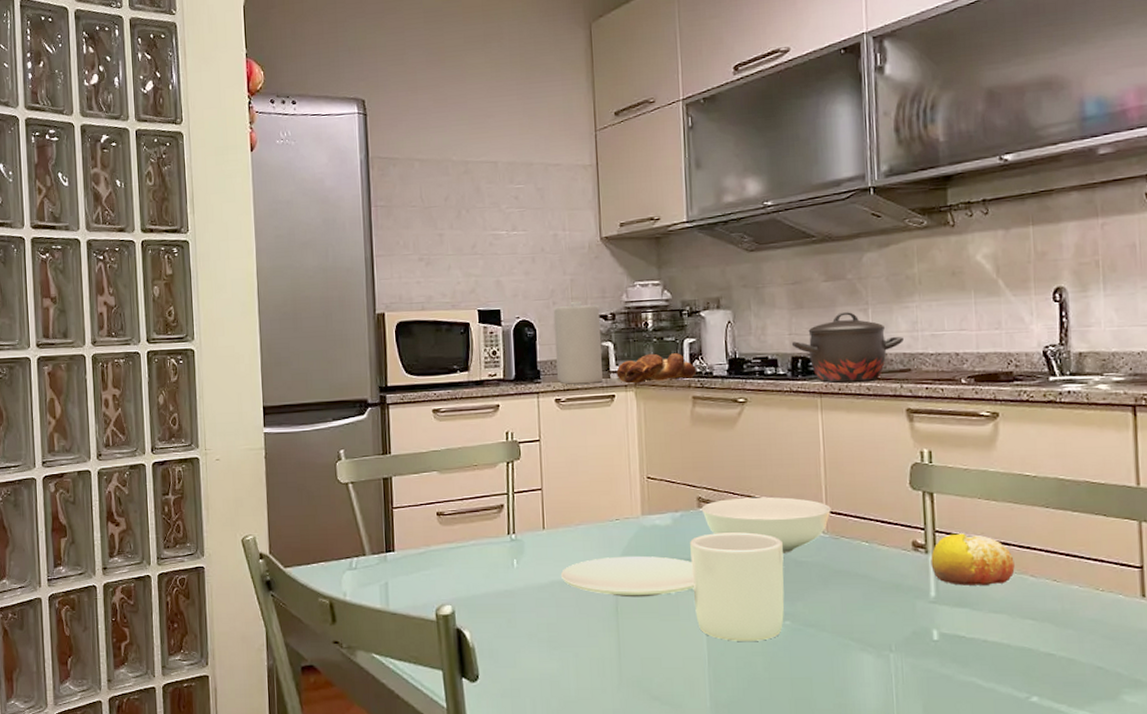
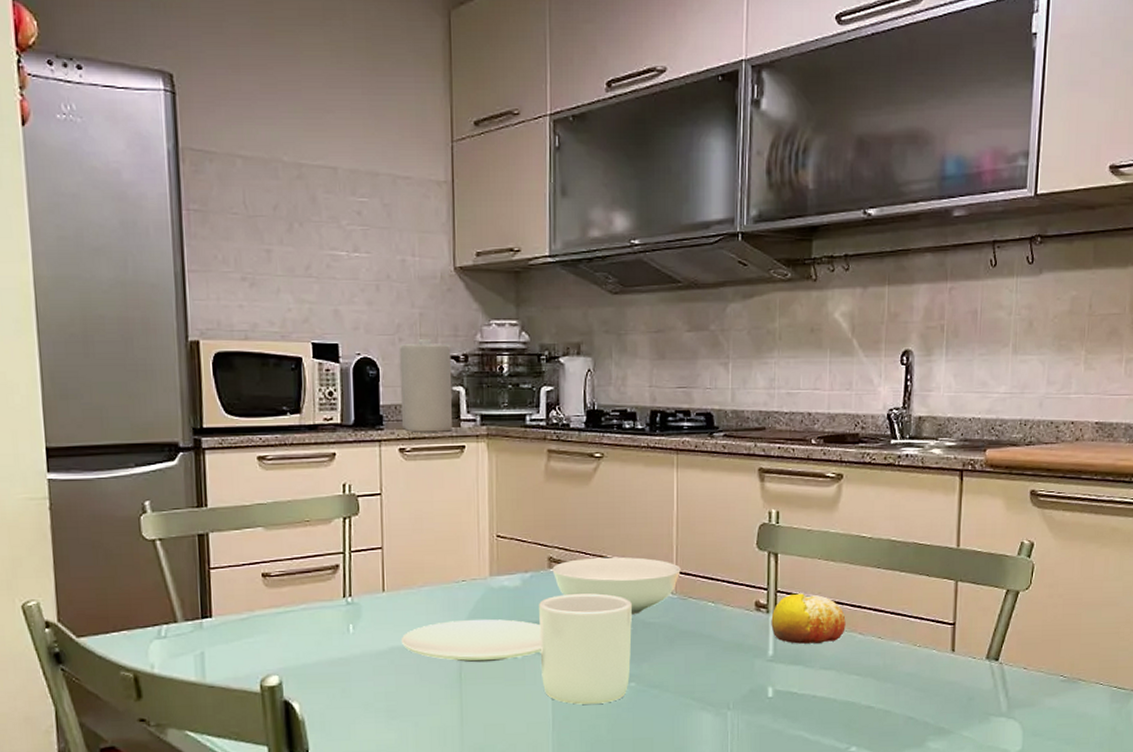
bread loaf: present [616,353,696,384] -> none [467,401,552,434]
cooking pot: present [791,312,904,384] -> none [651,365,760,441]

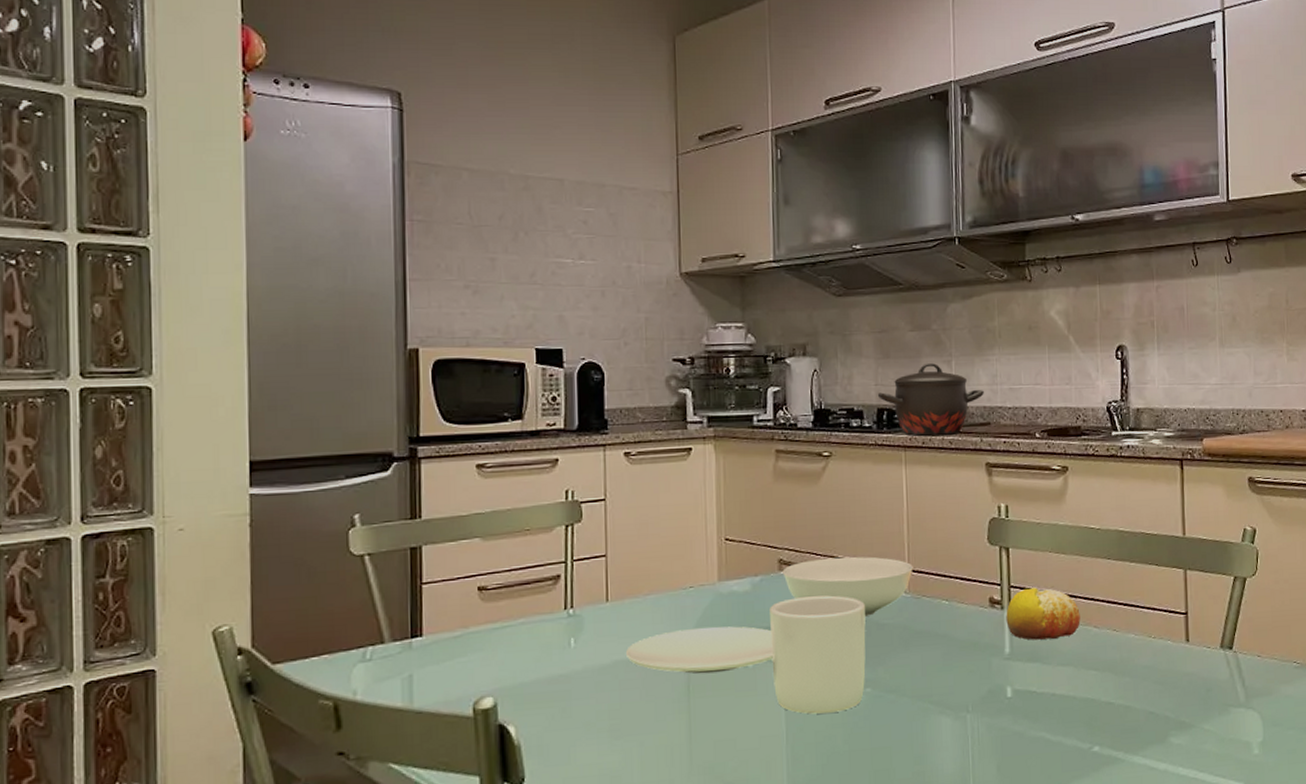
paper towel holder: present [399,339,452,432] -> none [624,343,679,436]
cooking pot: none [651,365,760,441] -> present [877,363,984,437]

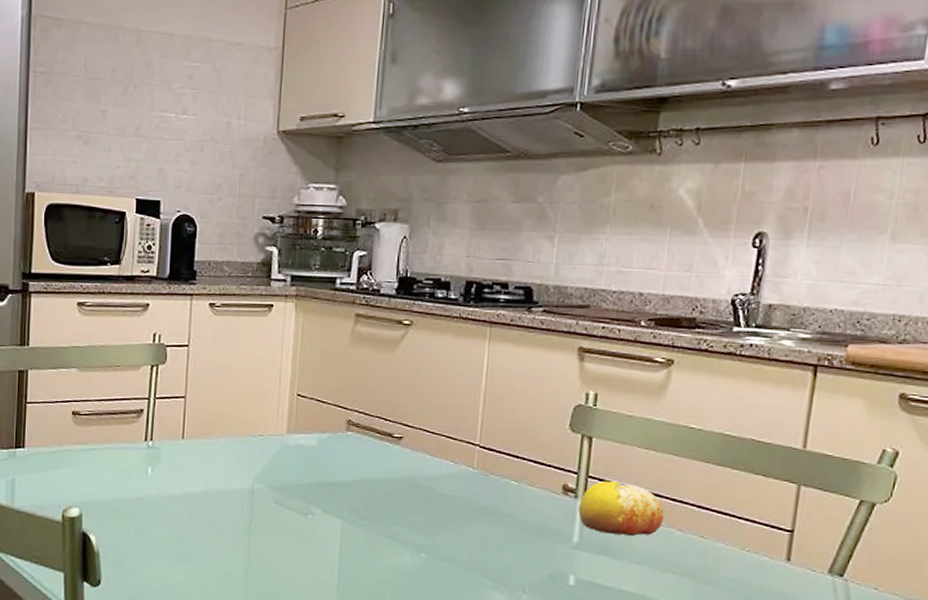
plate: present [625,626,773,674] -> none [195,473,334,517]
mug: present [770,595,866,714] -> none [330,458,429,571]
bowl: present [782,556,913,616] -> none [350,424,485,486]
cooking pot: present [877,363,984,437] -> none [467,238,587,316]

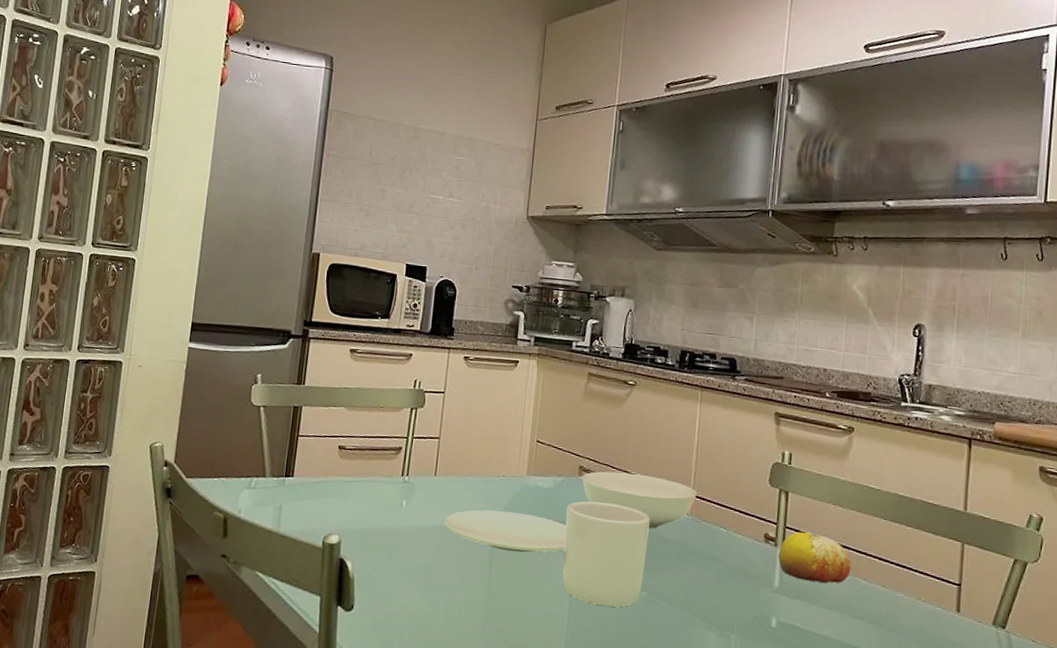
plate: none [195,473,334,517] -> present [444,510,567,553]
mug: none [330,458,429,571] -> present [562,501,650,607]
bowl: none [350,424,485,486] -> present [581,471,697,529]

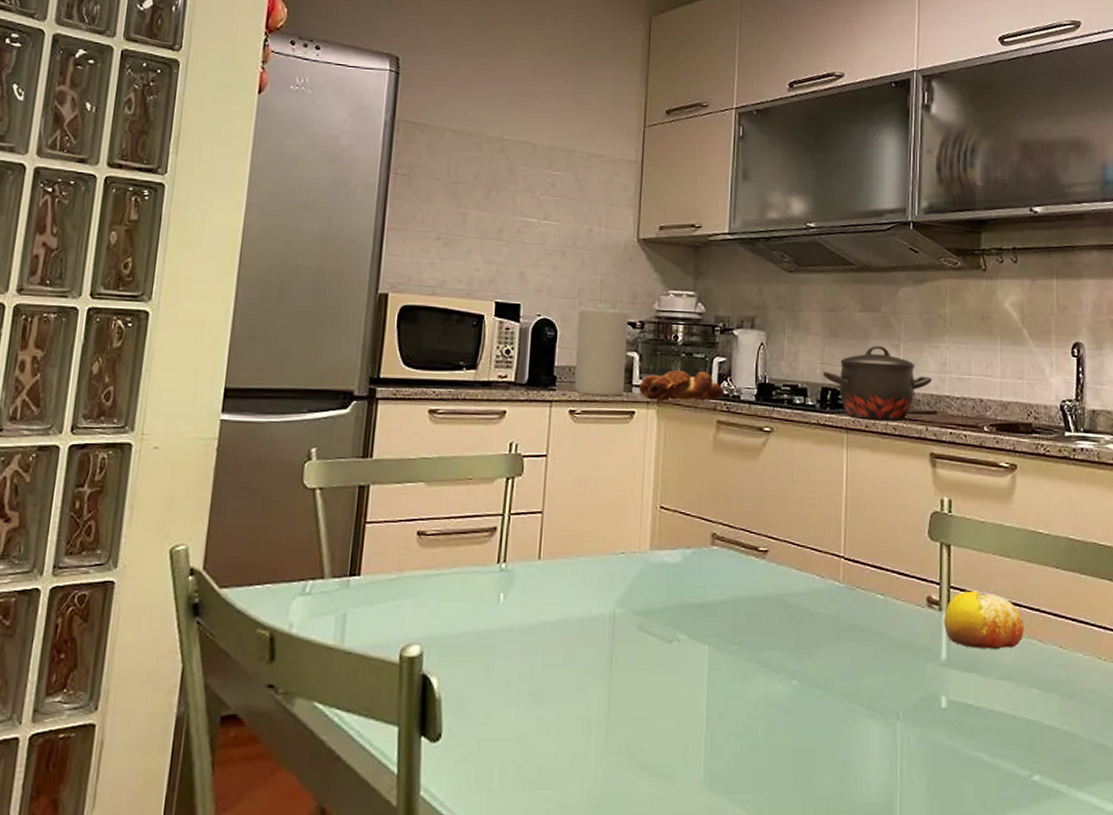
plate: present [444,510,567,553] -> none [552,596,700,646]
paper towel holder: none [468,270,517,348] -> present [574,305,629,396]
bread loaf: none [523,328,595,356] -> present [639,369,723,401]
mug: present [562,501,650,607] -> none [697,575,796,702]
bowl: present [581,471,697,529] -> none [715,537,849,603]
cooking pot: none [682,317,781,384] -> present [822,346,932,422]

